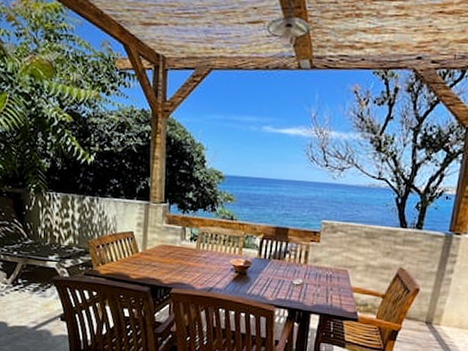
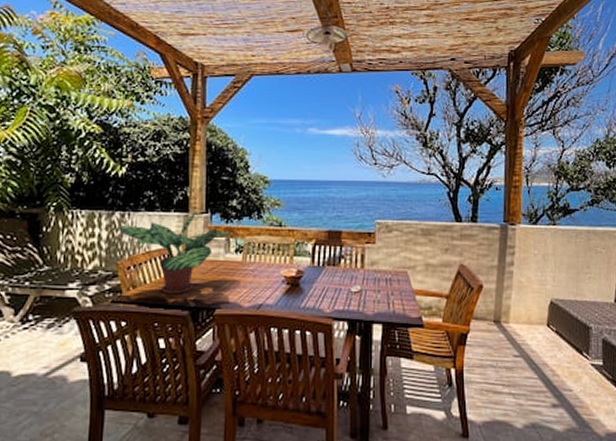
potted plant: none [88,200,187,273] -> present [117,211,232,294]

